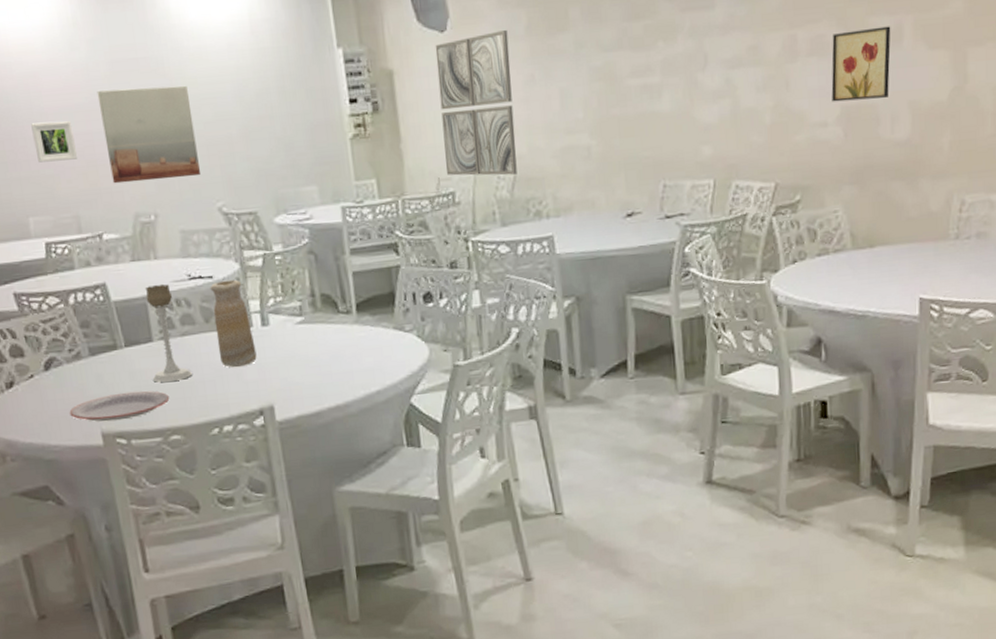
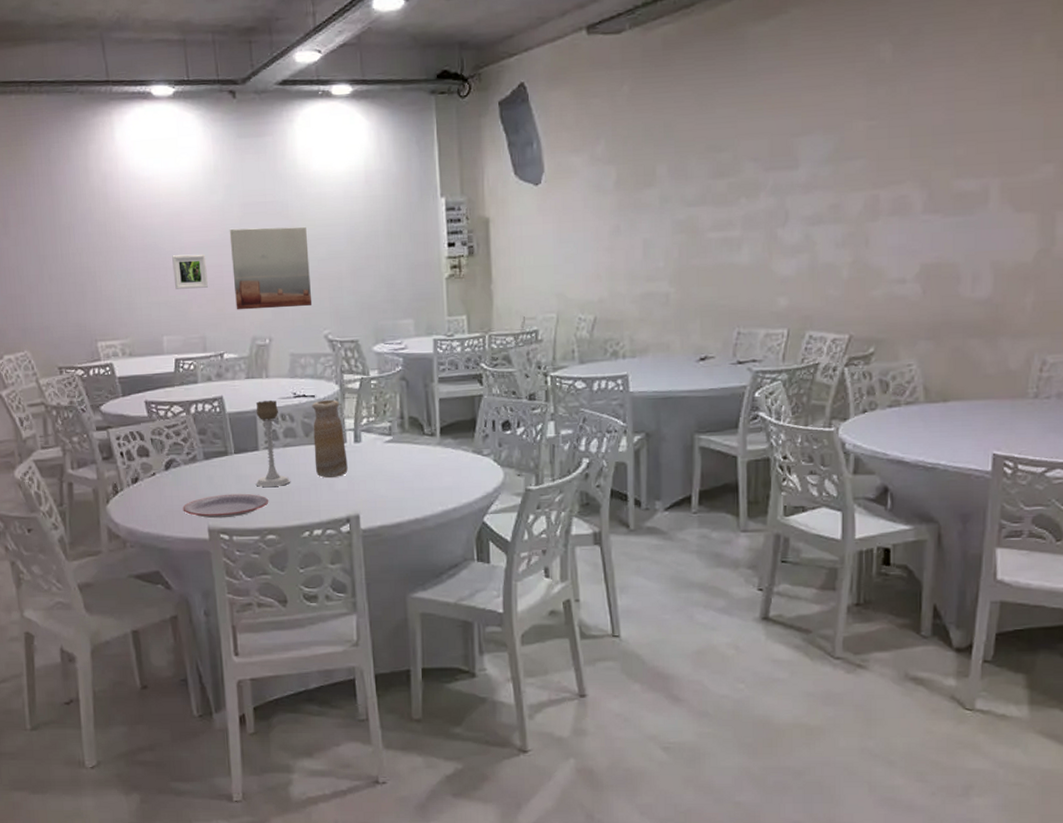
wall art: present [435,30,517,176] -> none [529,185,598,317]
wall art: present [831,26,891,102] -> none [912,188,977,260]

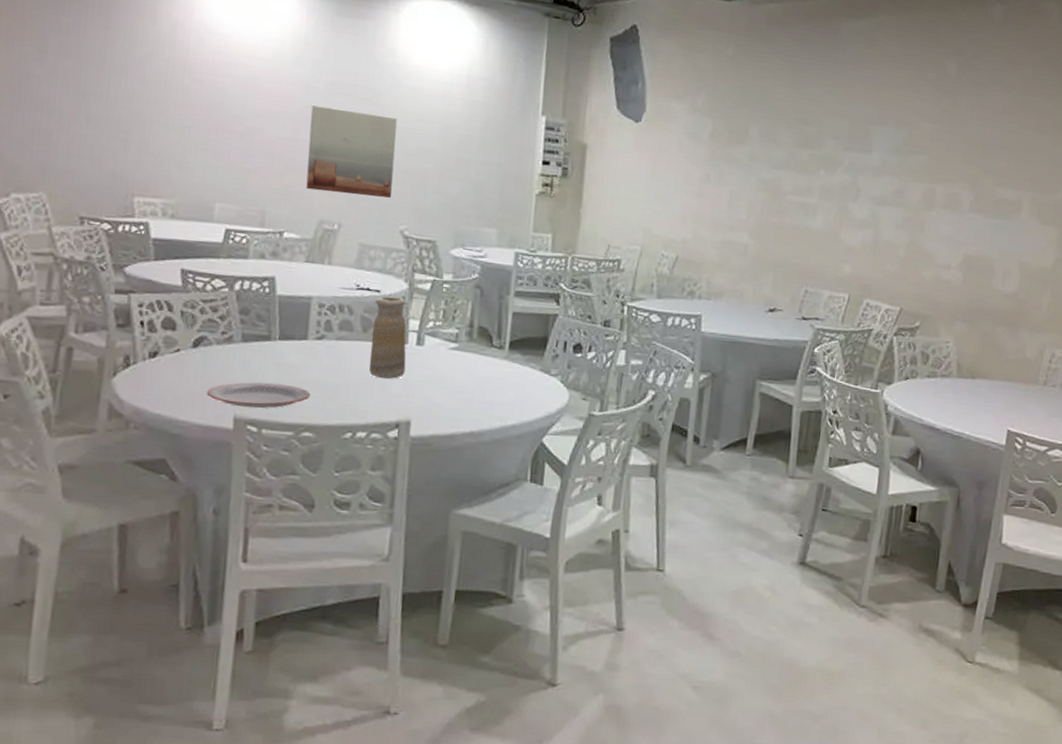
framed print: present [172,254,208,289] -> none [239,120,280,160]
candle holder: present [255,399,290,487] -> none [298,287,338,381]

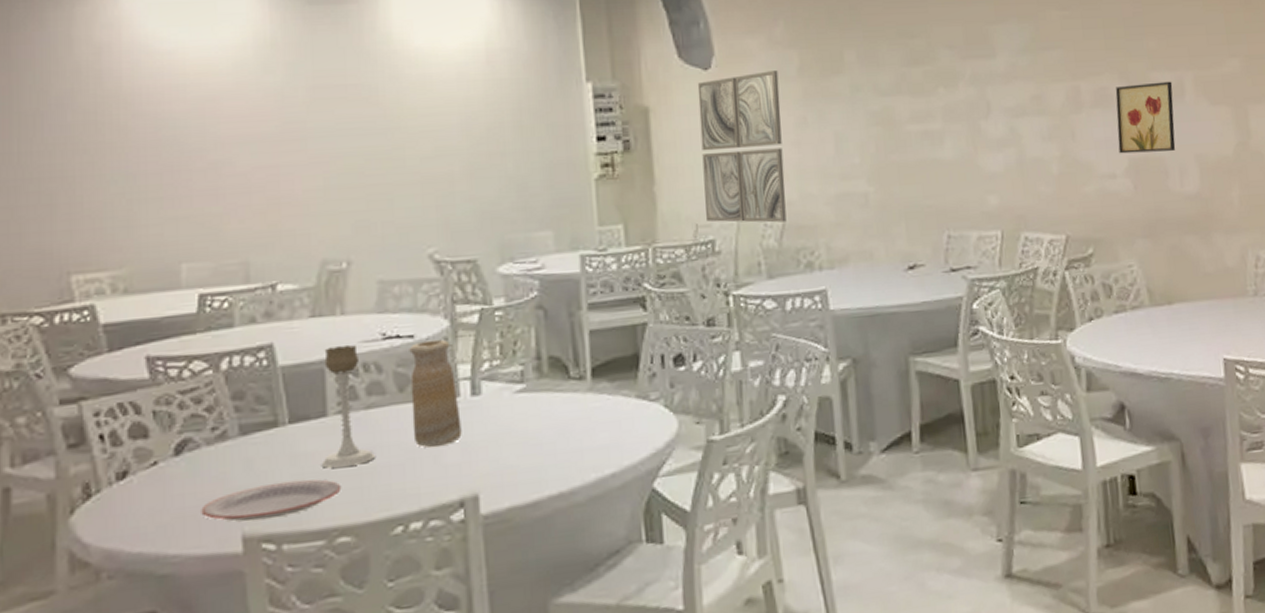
candle holder: none [298,287,338,381] -> present [321,344,375,468]
wall art: present [306,105,397,198] -> none [291,116,412,225]
wall art: none [616,131,694,256] -> present [697,71,787,223]
wall art: none [957,195,1013,255] -> present [1115,81,1176,154]

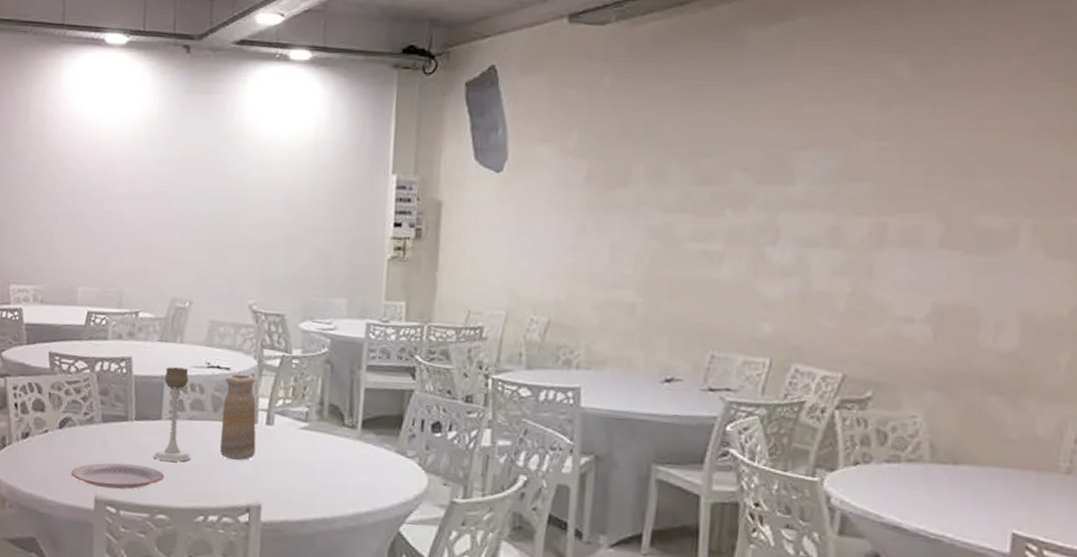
wall art: present [697,71,787,223] -> none [477,178,565,320]
wall art: present [1115,81,1176,154] -> none [922,226,1004,302]

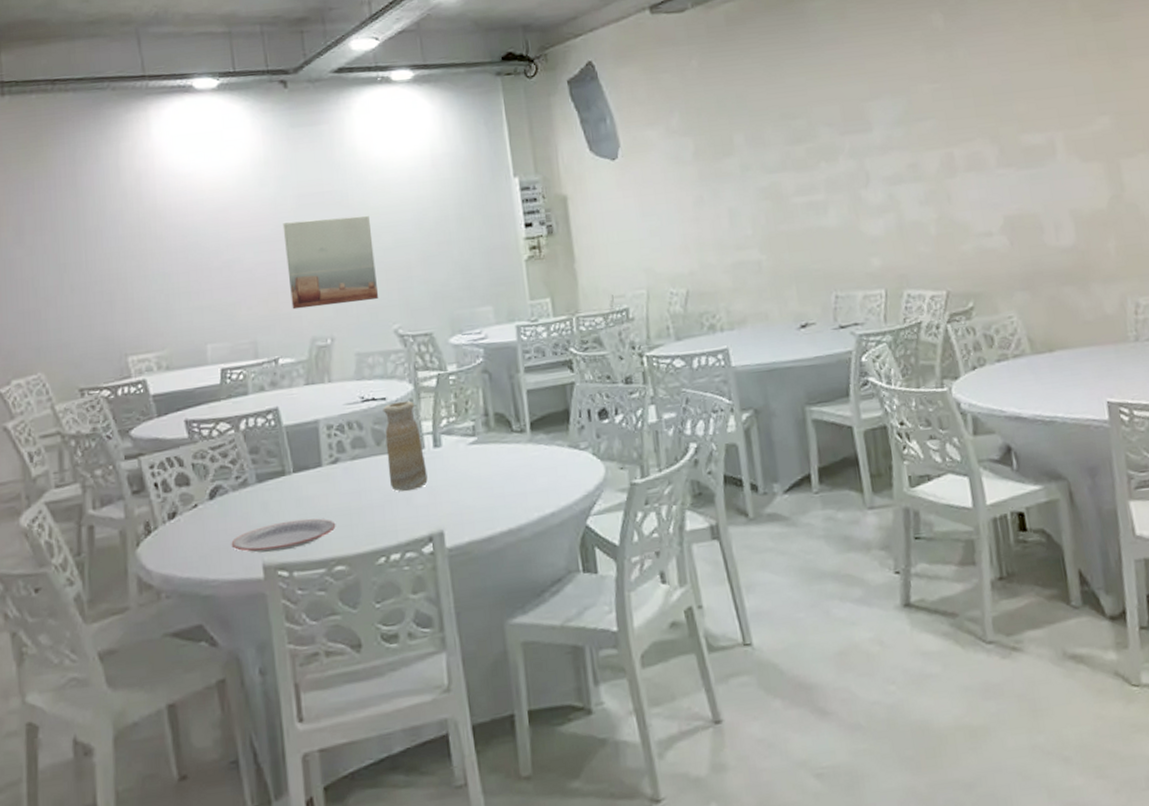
candle holder: present [153,366,191,462] -> none [317,406,360,509]
wall art: none [159,184,245,273] -> present [282,216,379,310]

